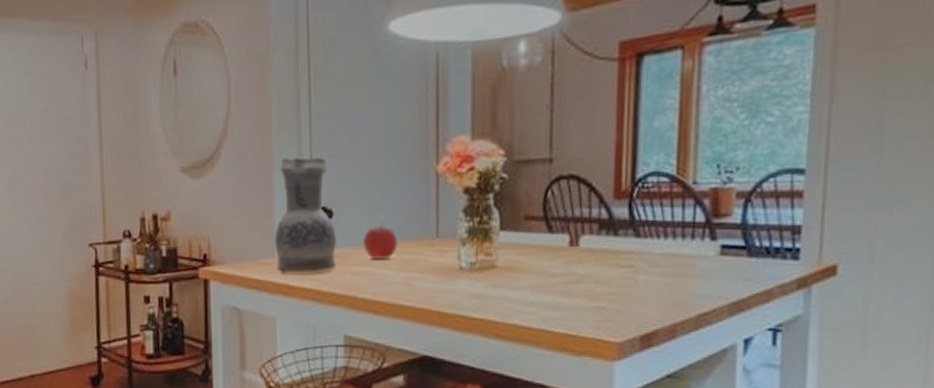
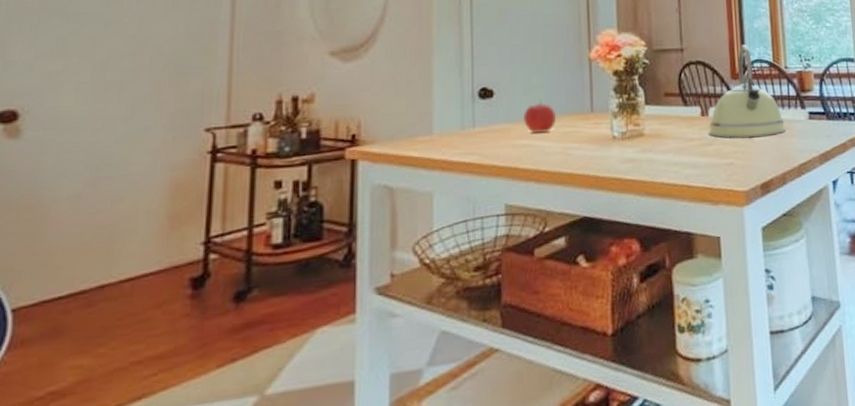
ceramic jug: present [274,156,336,275] -> none [433,43,497,151]
kettle: none [577,151,684,277] -> present [708,45,786,138]

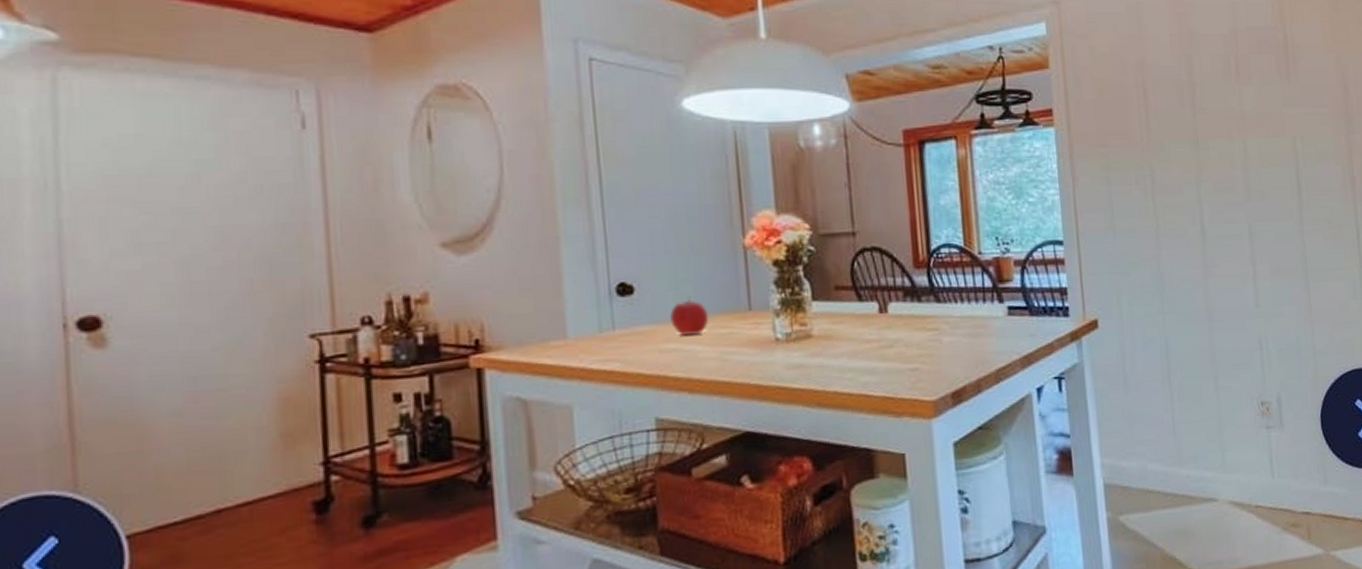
kettle: present [708,45,786,138] -> none [888,226,981,339]

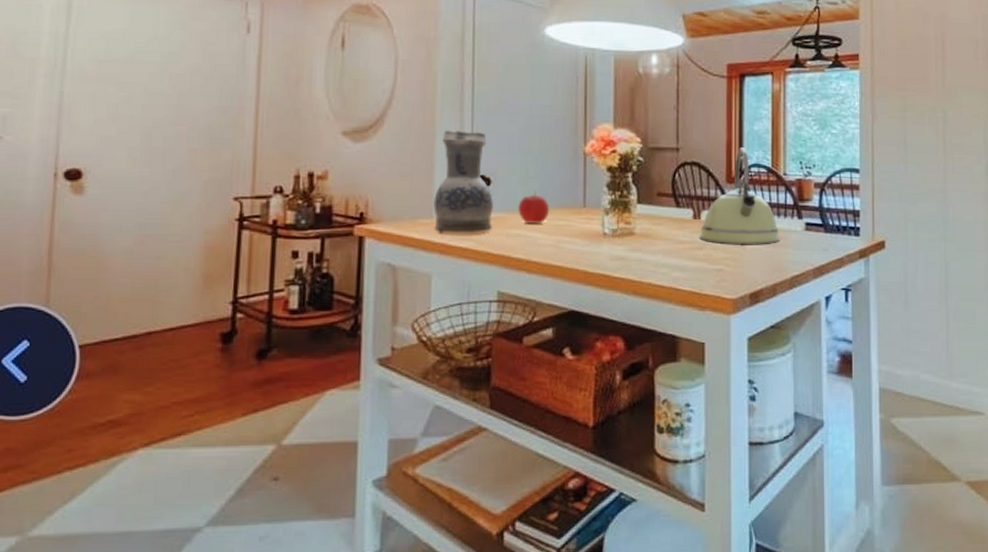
ceramic jug: none [565,230,641,357] -> present [433,130,493,235]
kettle: none [888,226,981,339] -> present [699,147,780,245]

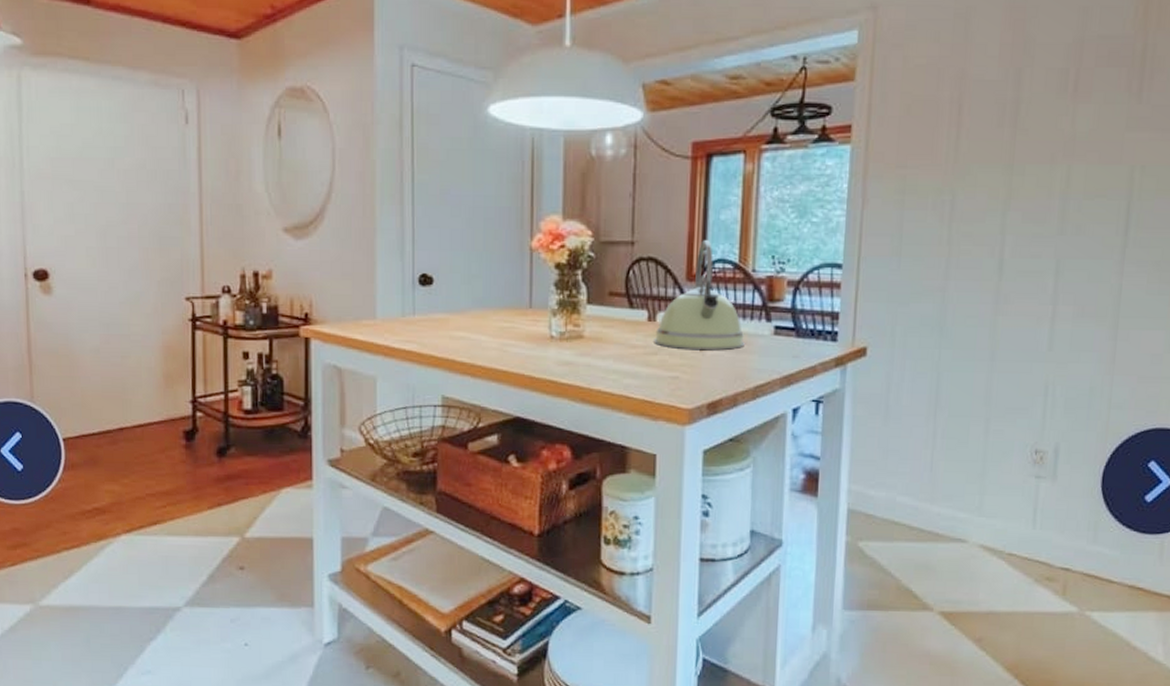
ceramic jug: present [433,130,493,235] -> none [376,225,436,337]
fruit: present [518,191,550,224] -> none [462,291,494,326]

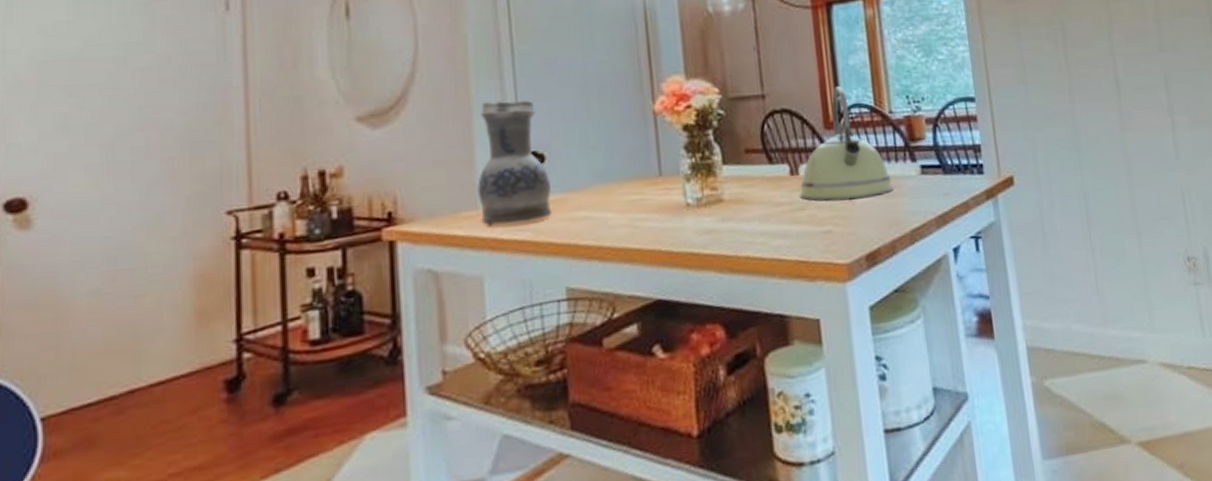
ceramic jug: none [376,225,436,337] -> present [477,100,552,228]

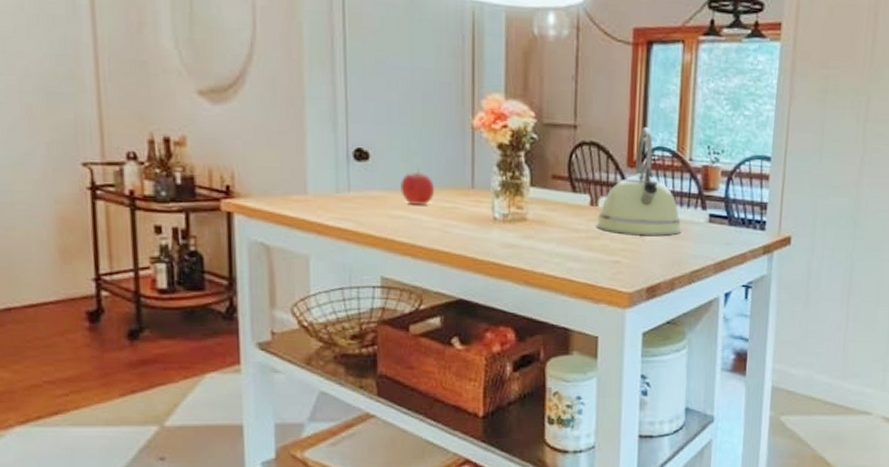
ceramic jug: present [477,100,552,228] -> none [307,94,373,215]
fruit: none [581,163,620,203] -> present [400,169,435,205]

